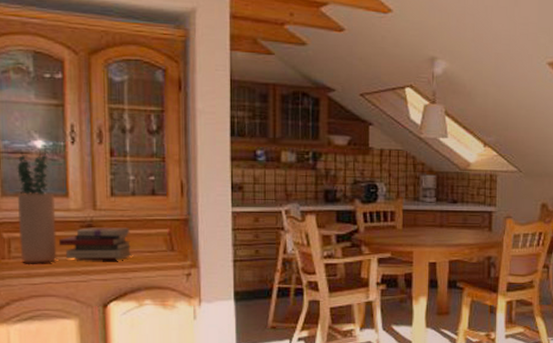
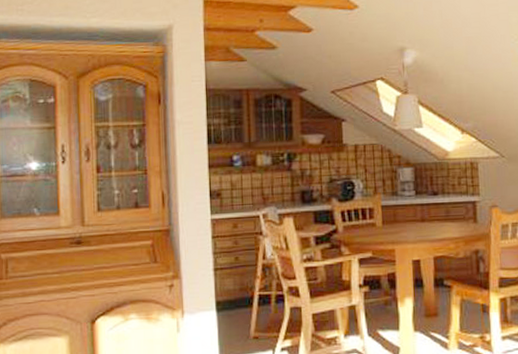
vase: present [17,146,57,264] -> none [14,167,49,283]
books: present [59,227,132,261] -> none [51,242,118,277]

